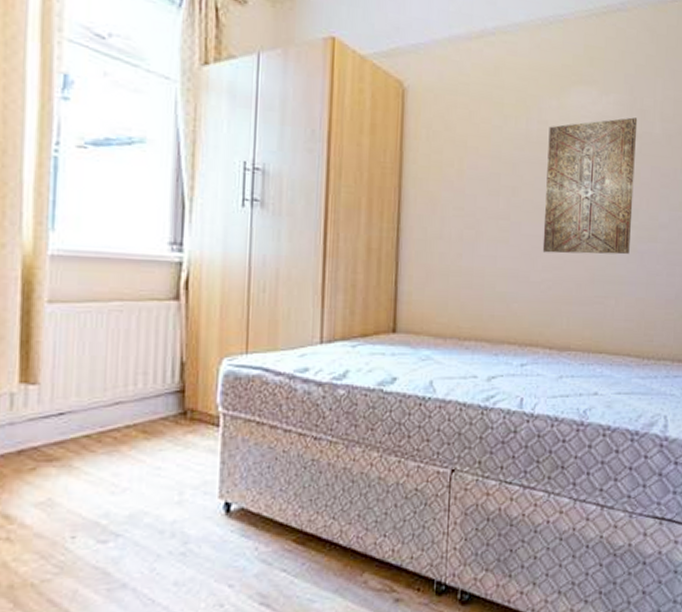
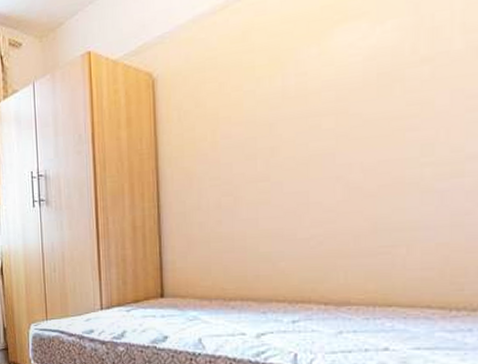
wall art: present [542,117,638,255] -> none [309,39,427,208]

